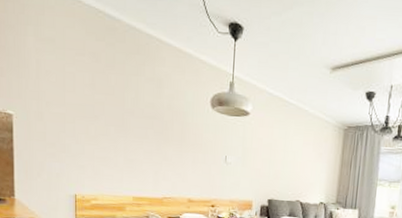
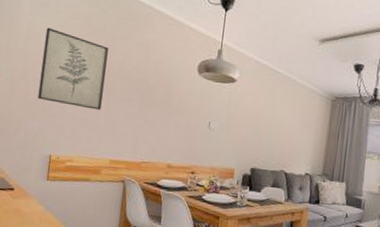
wall art: none [55,65,120,149] -> present [37,27,108,110]

